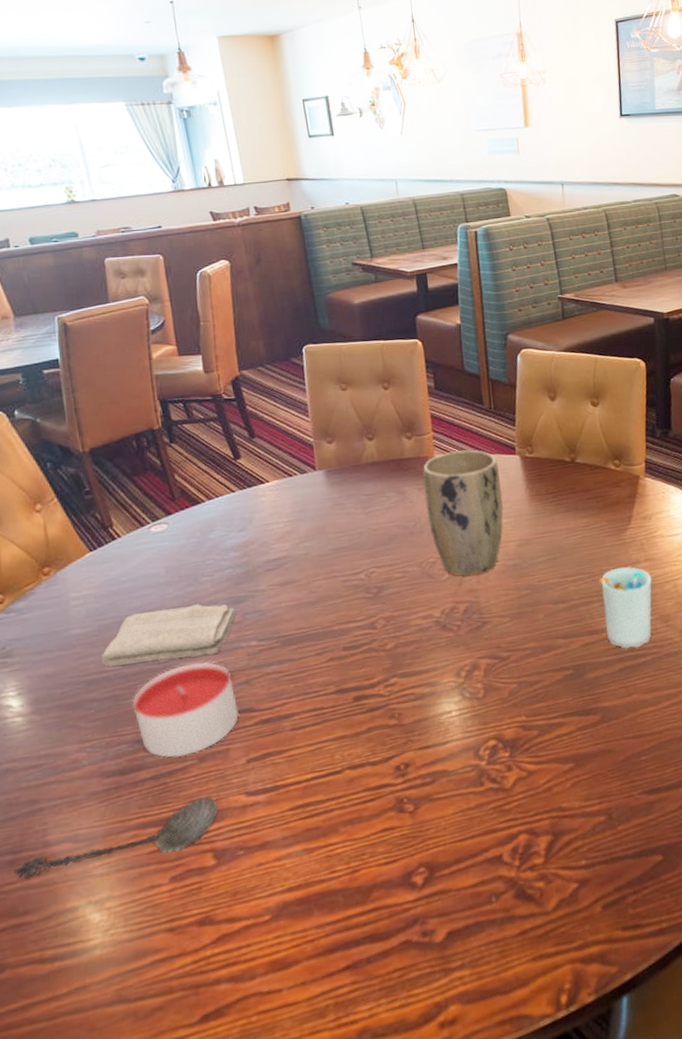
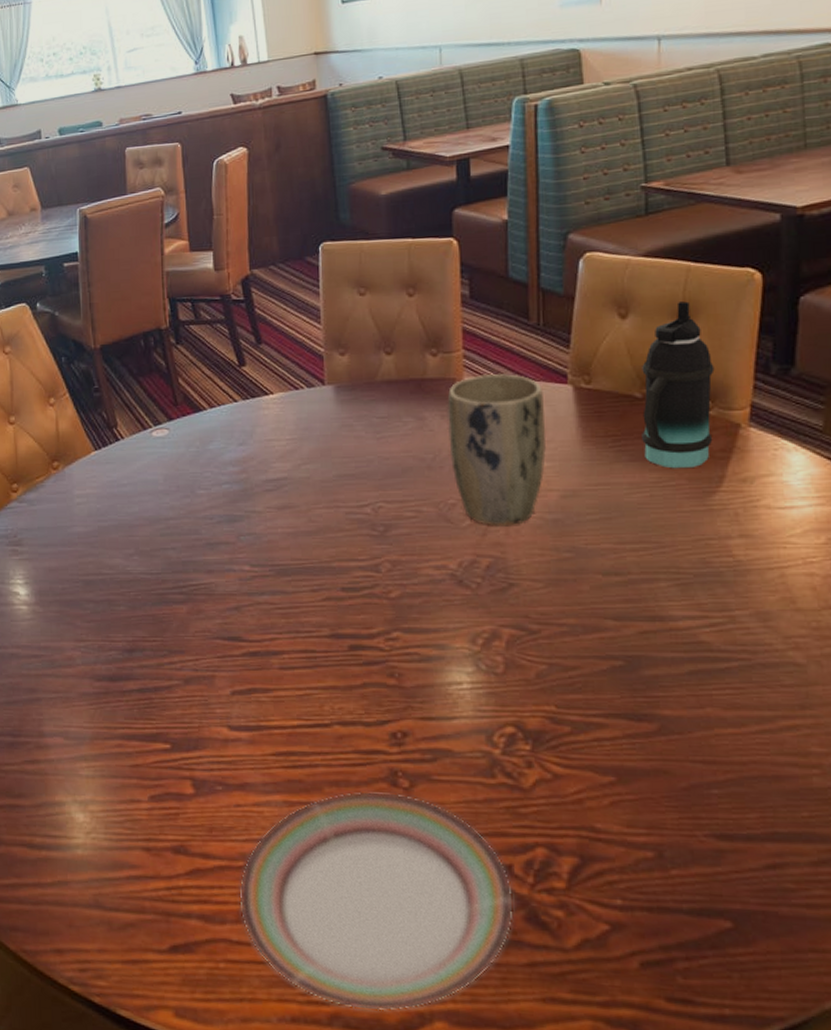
spoon: present [13,797,218,880] -> none [12,721,200,771]
washcloth: present [100,604,236,666] -> none [99,518,231,573]
candle: present [132,661,240,758] -> none [124,579,228,674]
plate: none [266,816,507,1021] -> present [239,790,515,1012]
bottle: none [569,385,622,515] -> present [642,301,715,469]
cup: present [598,566,653,649] -> none [669,541,747,649]

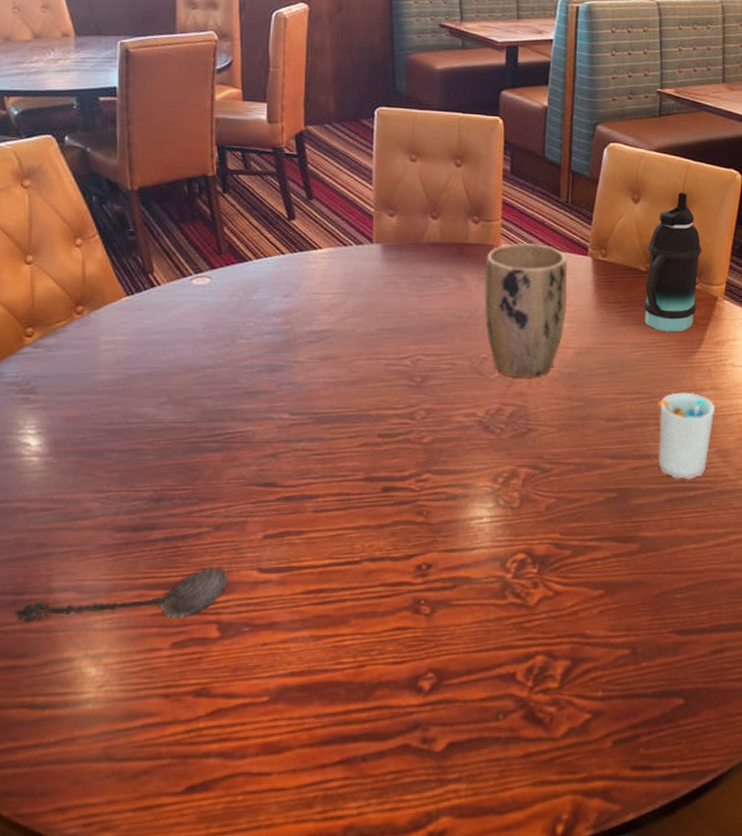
spoon: none [12,721,200,771] -> present [13,567,228,623]
plate: present [239,790,515,1012] -> none [261,618,516,819]
cup: none [669,541,747,649] -> present [657,392,714,480]

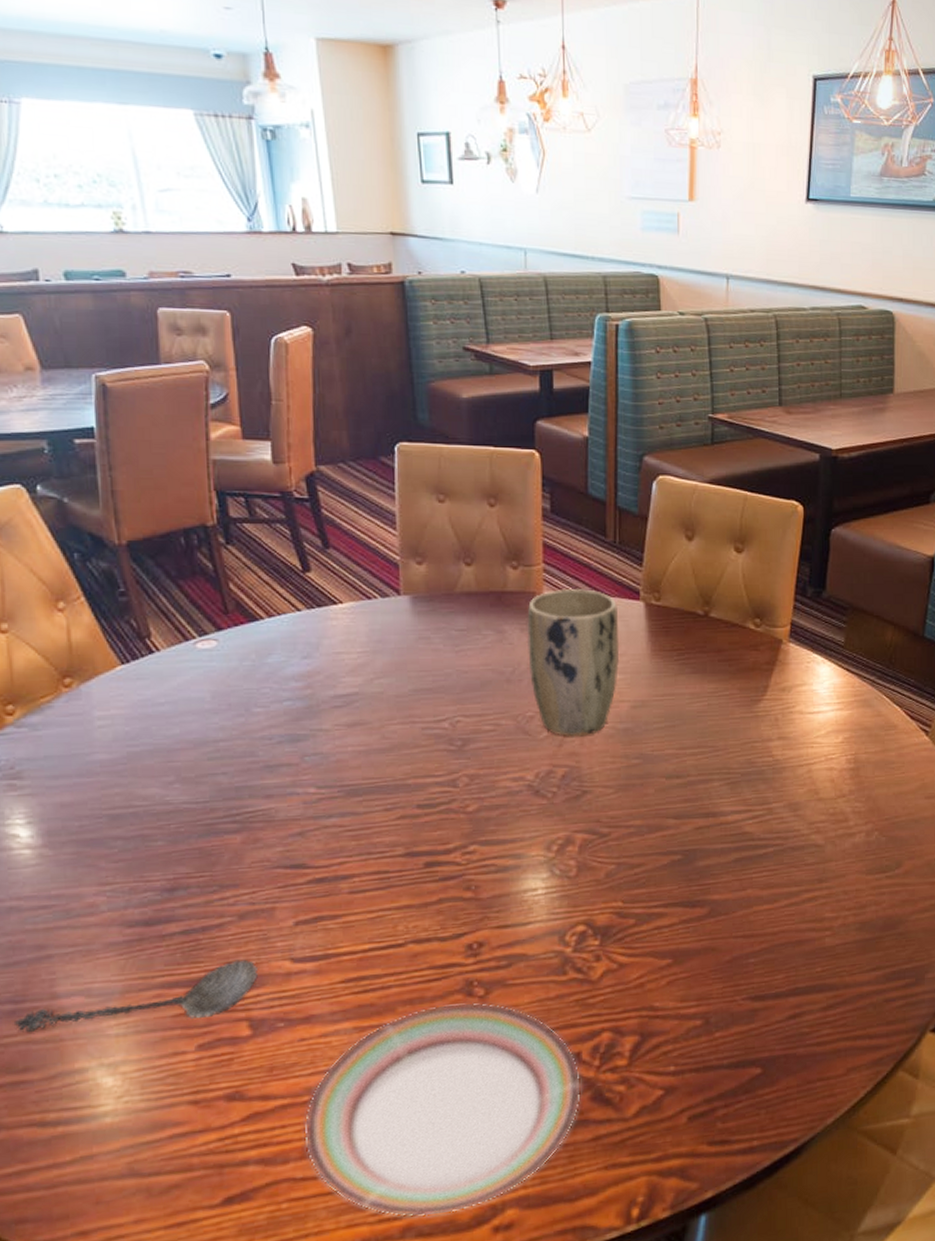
plate: none [261,618,516,819] -> present [303,1001,582,1218]
bottle: present [644,192,702,332] -> none [703,528,764,680]
cup: present [657,392,714,480] -> none [722,743,783,838]

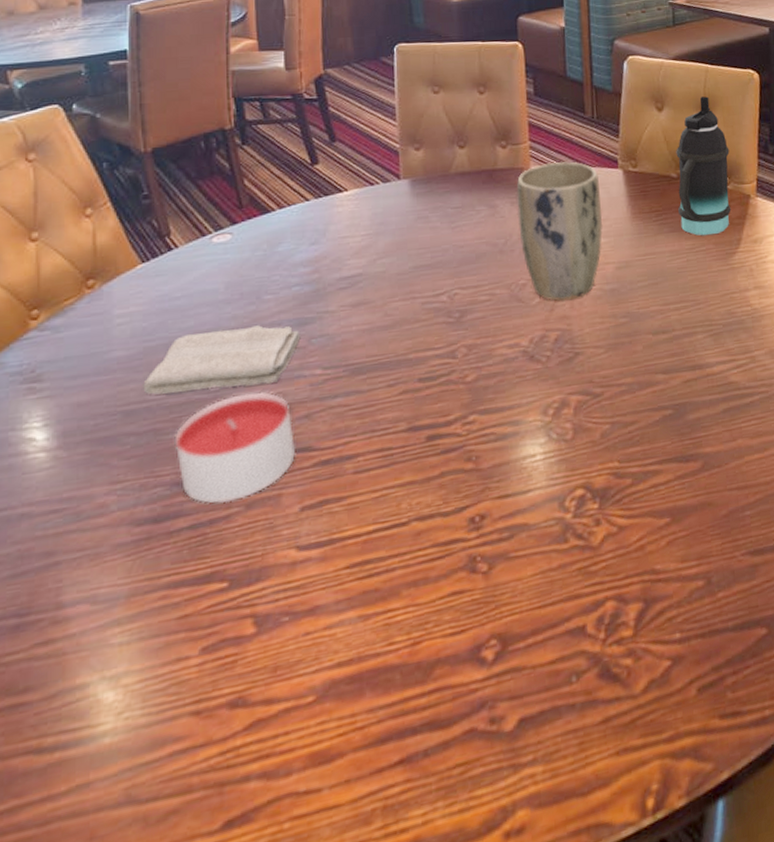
spoon: present [13,959,258,1033] -> none [16,551,263,649]
washcloth: none [128,738,293,801] -> present [143,325,301,395]
candle: none [163,806,290,912] -> present [174,391,297,504]
plate: present [303,1001,582,1218] -> none [307,578,589,830]
bottle: none [703,528,764,680] -> present [676,96,731,236]

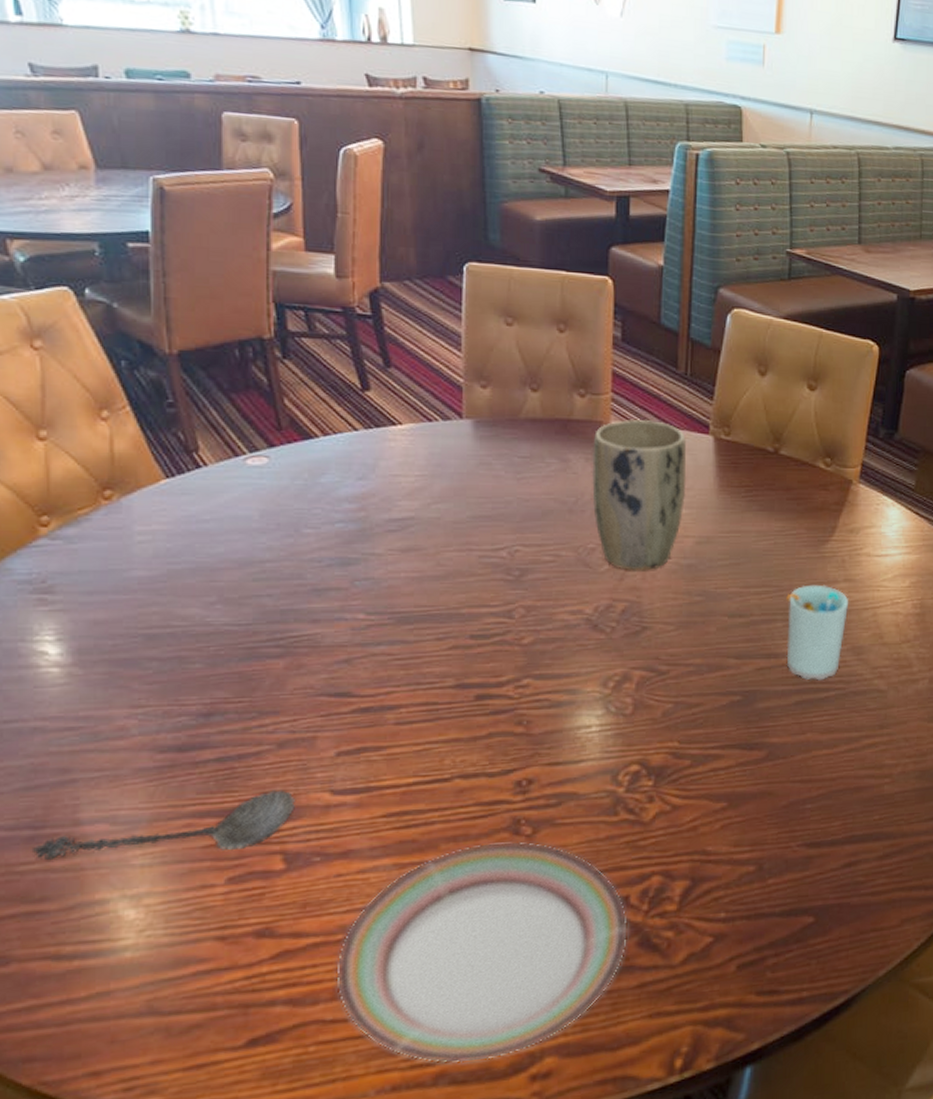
spoon: none [16,551,263,649] -> present [31,790,295,861]
washcloth: present [143,325,301,395] -> none [167,560,343,623]
candle: present [174,391,297,504] -> none [201,630,334,739]
plate: none [307,578,589,830] -> present [336,840,629,1065]
bottle: present [676,96,731,236] -> none [771,365,835,519]
cup: none [703,294,761,387] -> present [786,584,848,681]

